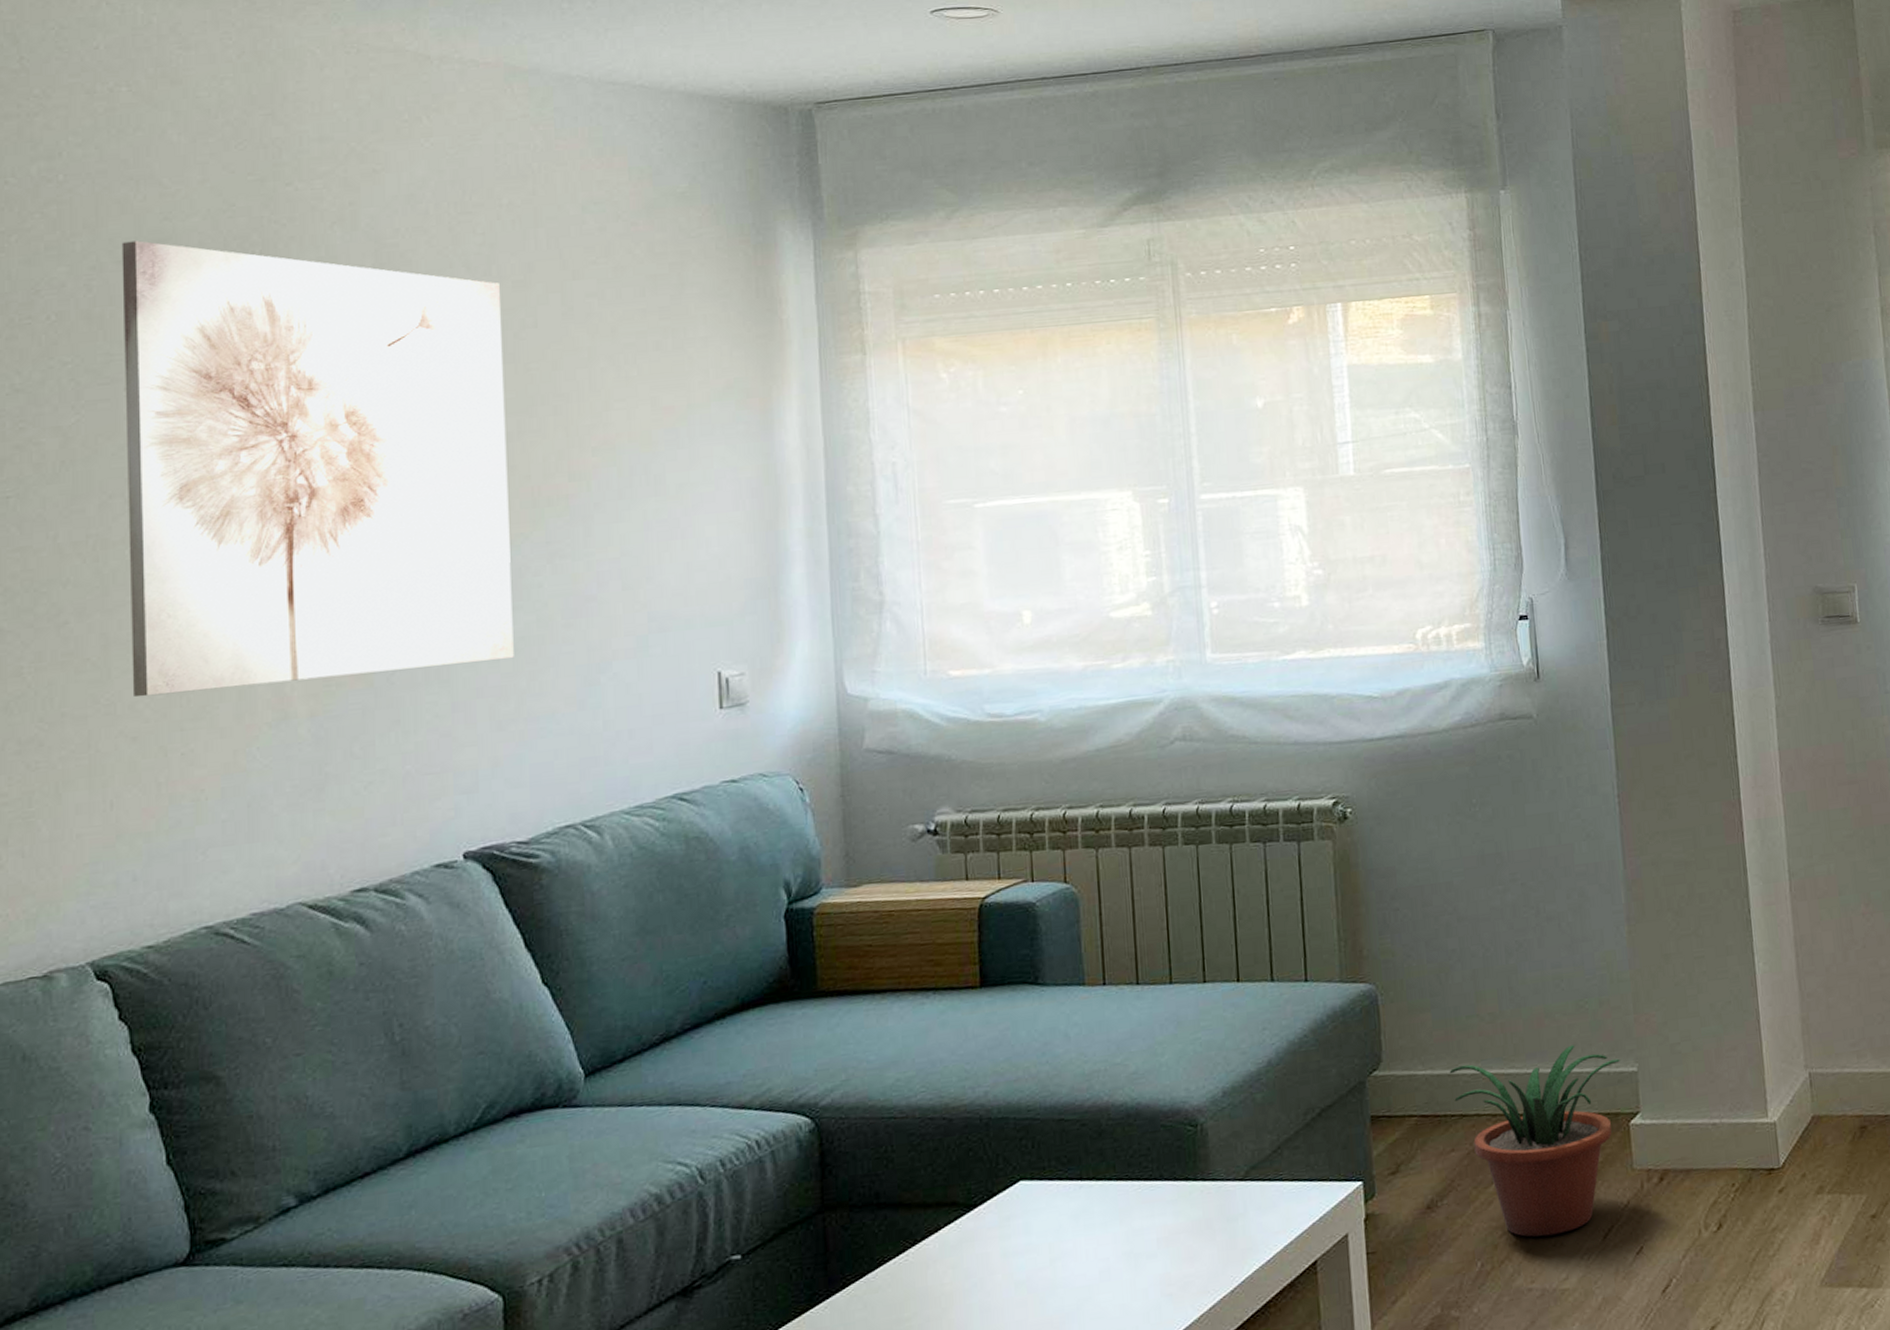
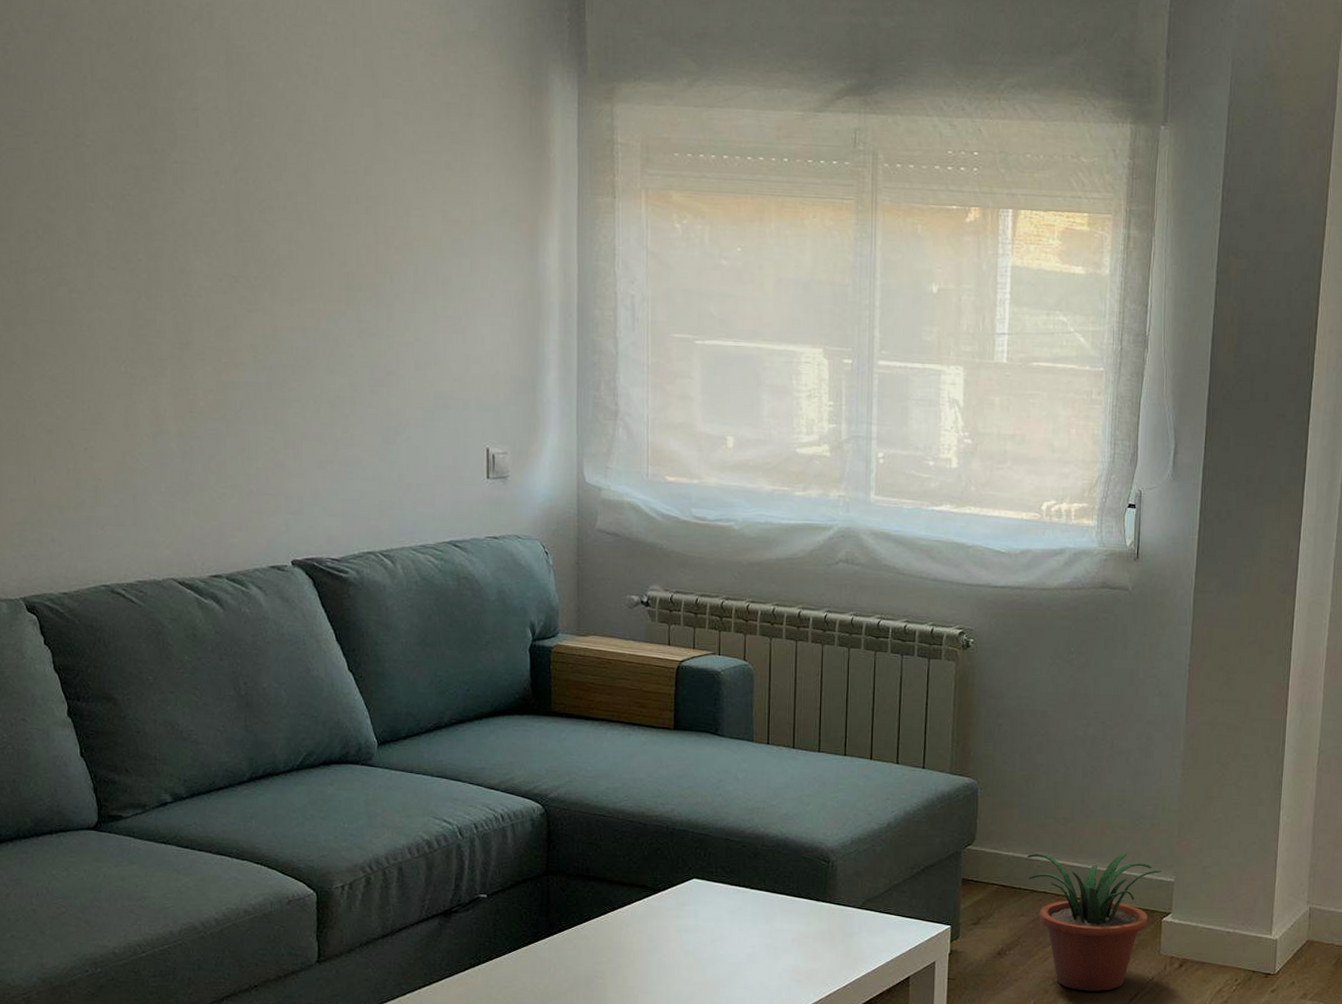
wall art: present [121,240,514,698] -> none [29,14,331,411]

